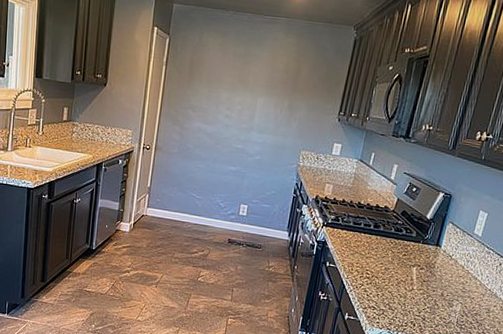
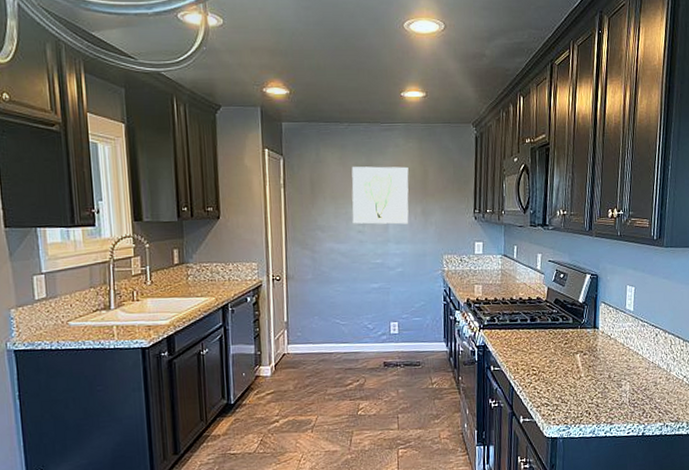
wall art: none [222,54,283,116] -> present [351,166,409,225]

